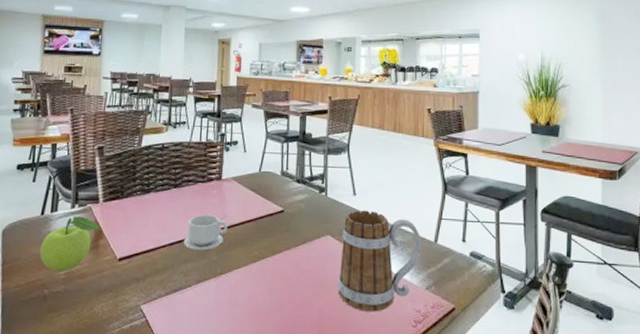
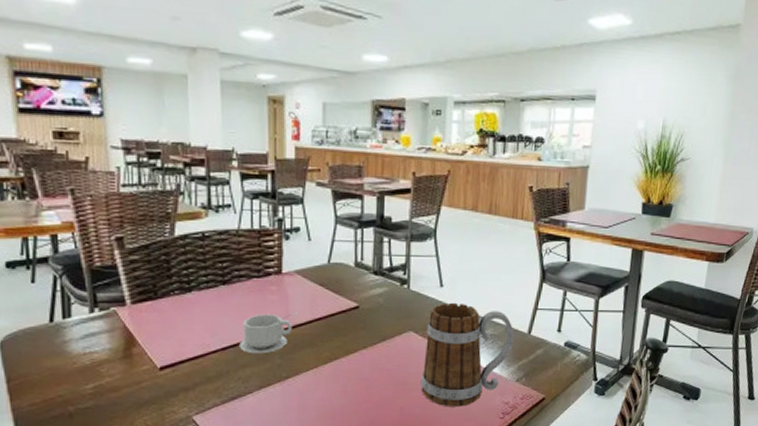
fruit: present [40,216,103,272] -> none [55,322,135,386]

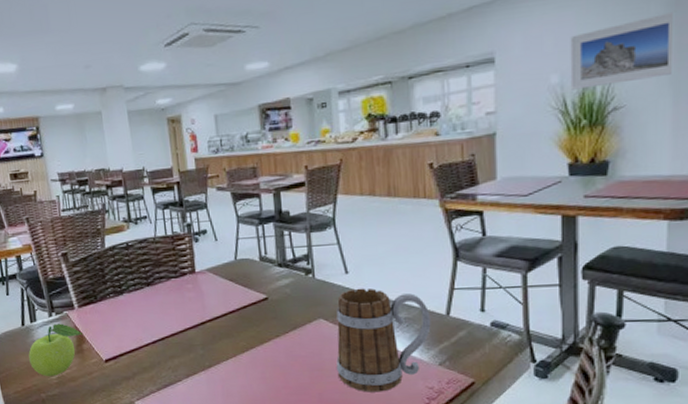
fruit: none [55,322,135,386] -> present [28,323,84,377]
teacup: present [238,312,299,354] -> none [165,306,214,346]
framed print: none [652,83,735,138] -> present [570,10,677,90]

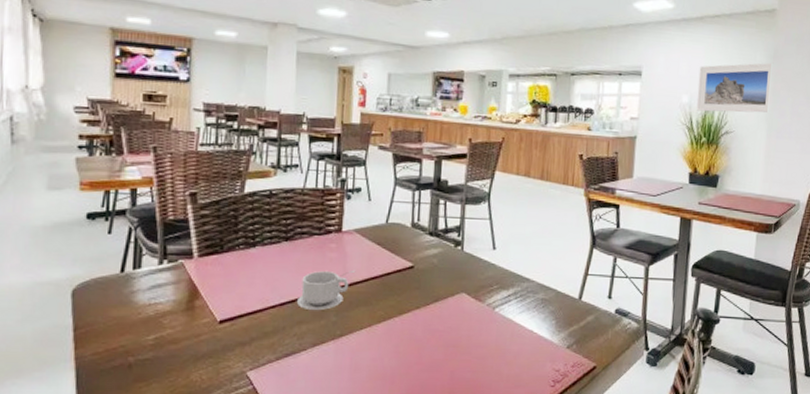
fruit: present [28,323,84,377] -> none [121,273,199,337]
teacup: none [165,306,214,346] -> present [296,270,356,311]
mug: present [336,288,431,393] -> none [472,265,565,373]

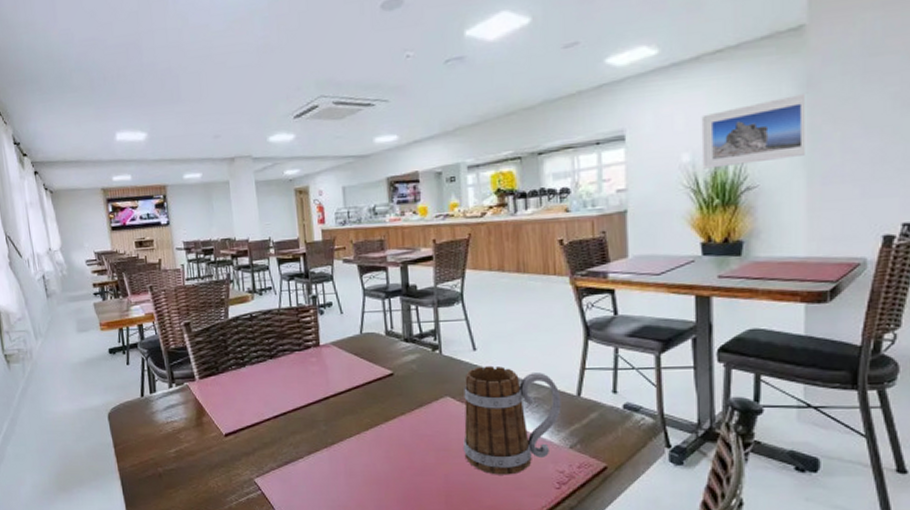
teacup: present [296,270,356,311] -> none [287,381,338,422]
mug: none [472,265,565,373] -> present [463,365,562,475]

